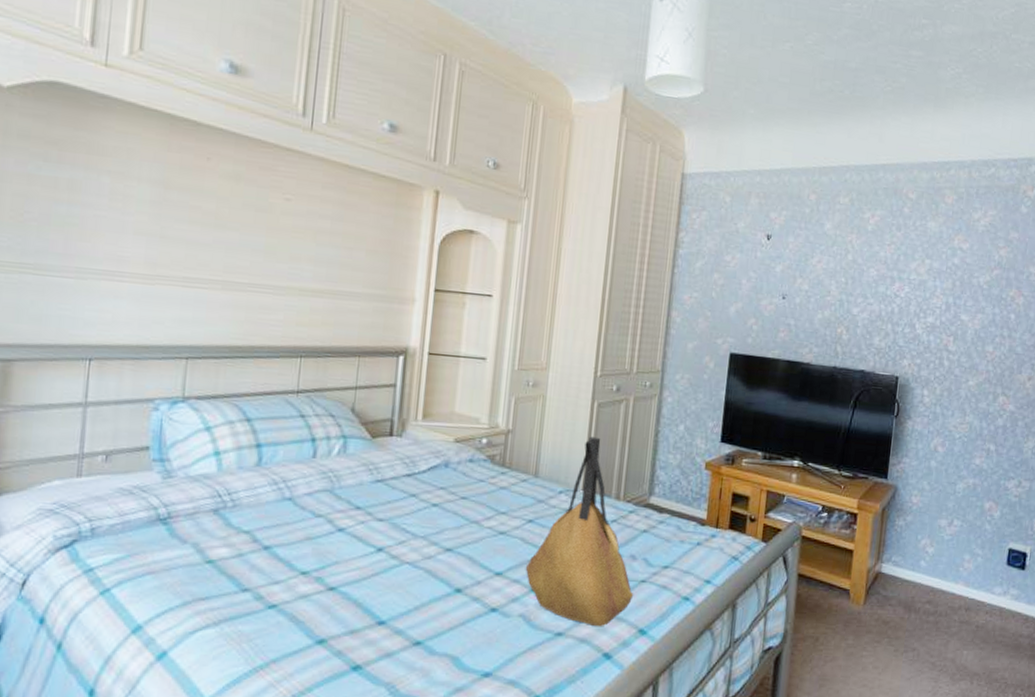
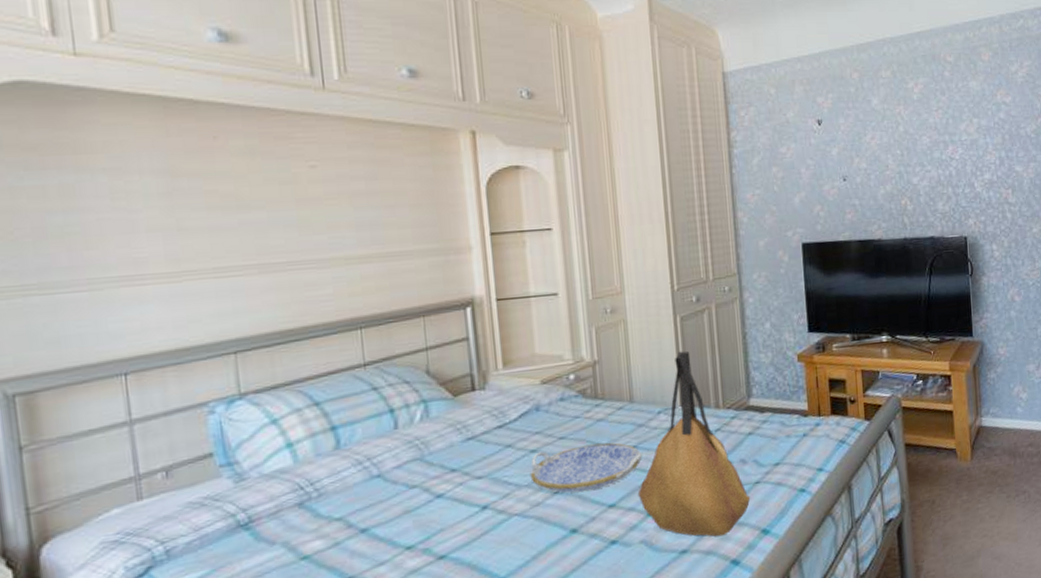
serving tray: none [427,507,538,555] -> present [529,442,643,493]

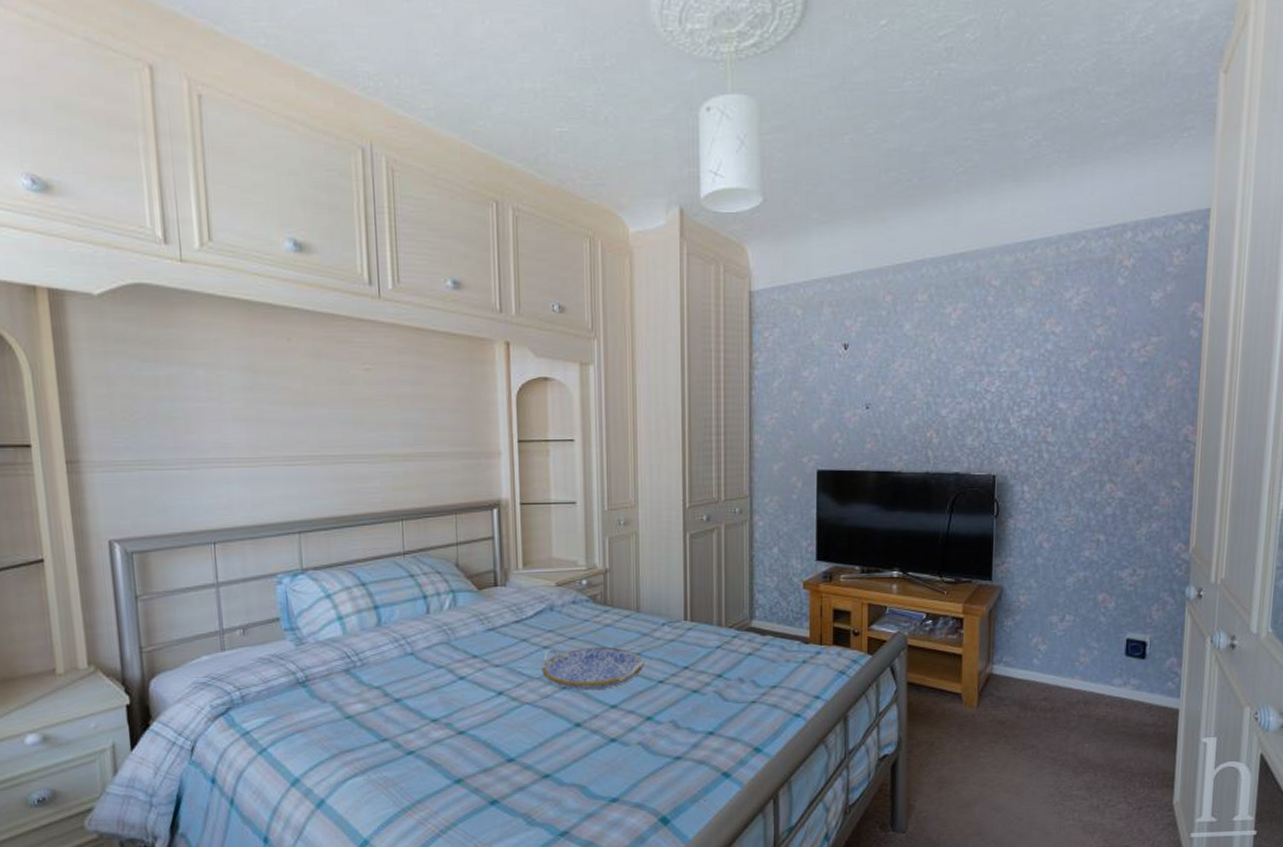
tote bag: present [637,350,751,537] -> none [638,567,746,749]

